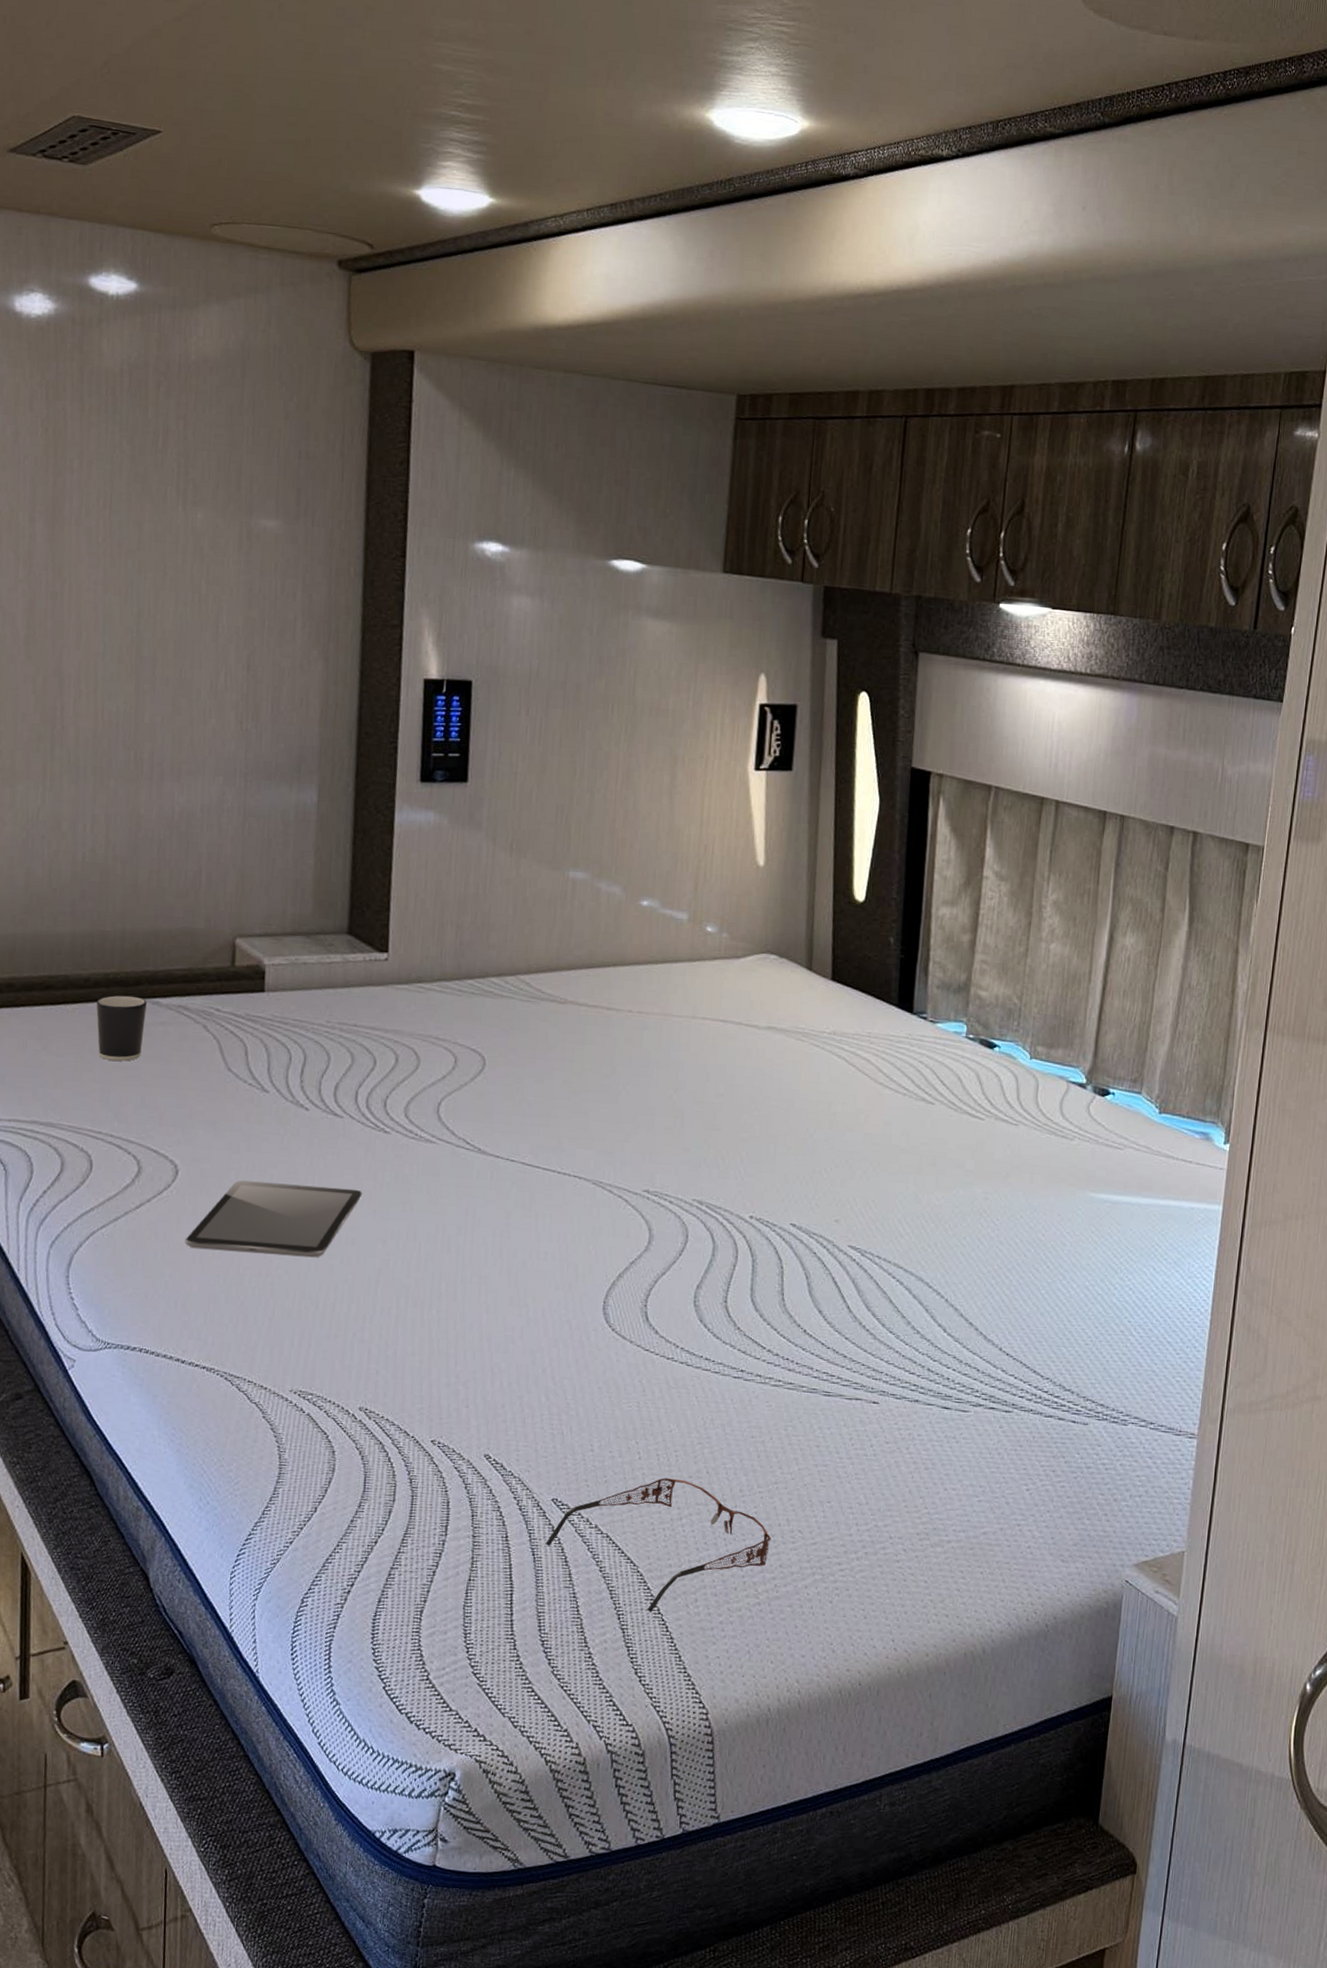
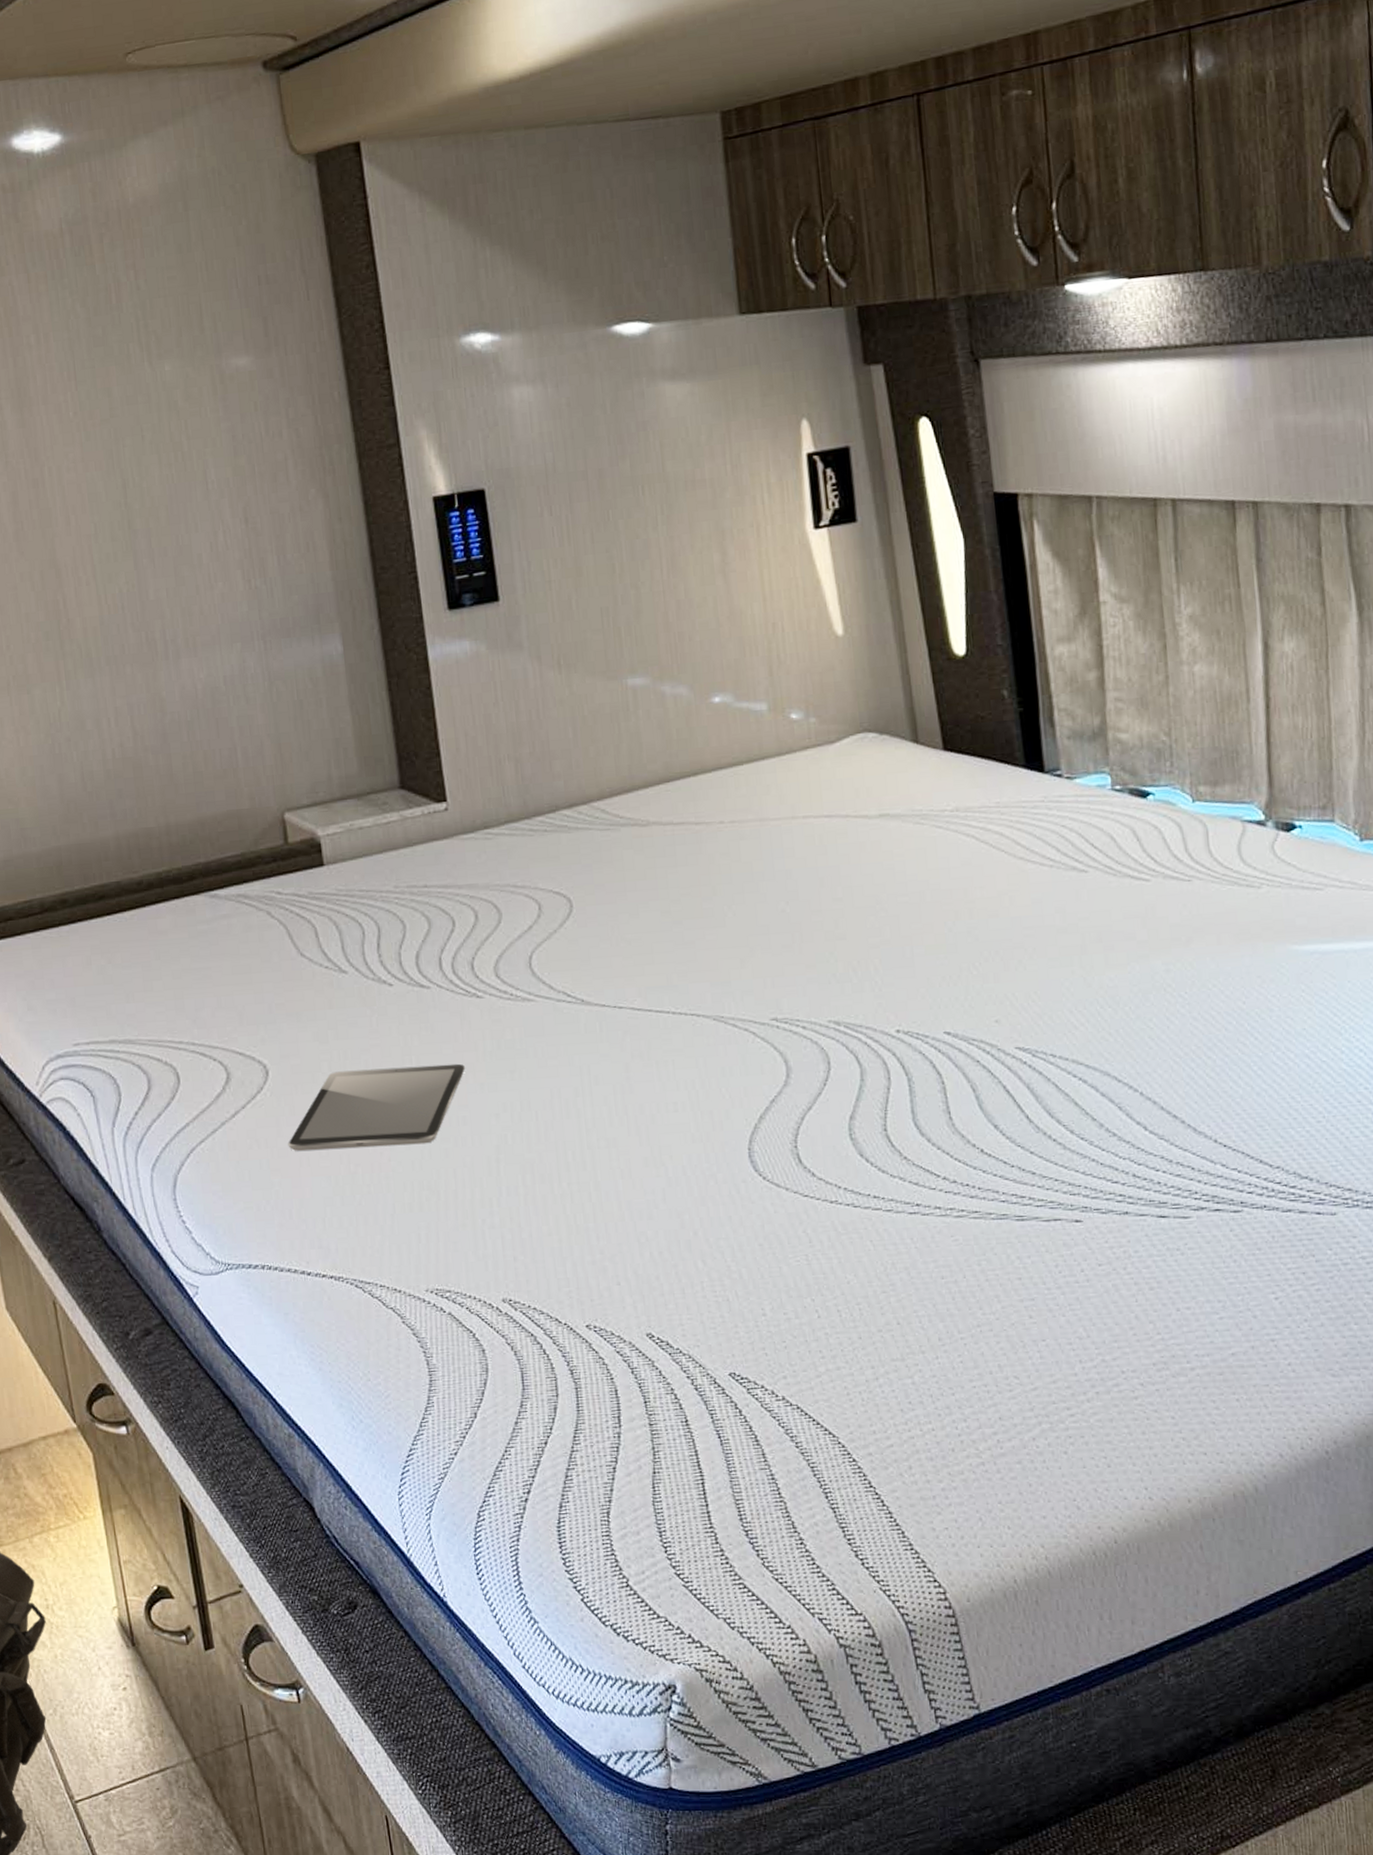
mug: present [96,995,147,1061] -> none [153,892,209,964]
eyeglasses: present [545,1478,772,1613] -> none [730,1334,985,1488]

